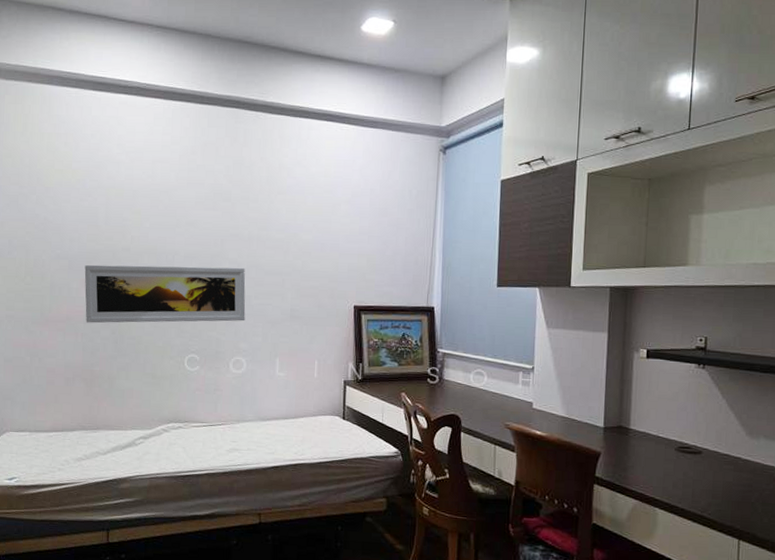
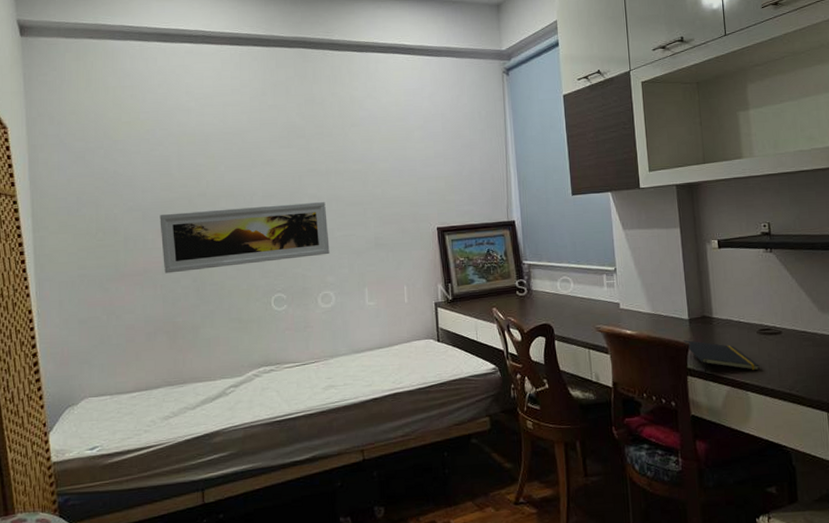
notepad: none [594,448,673,488] -> present [683,340,760,374]

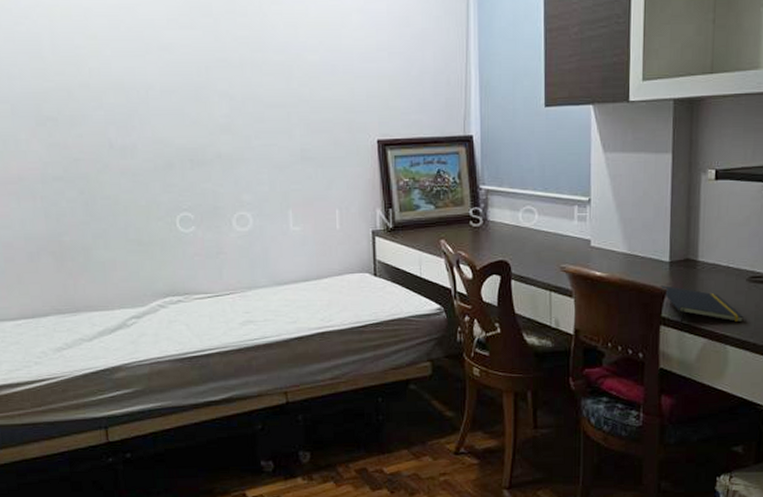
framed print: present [159,201,330,274] -> none [32,101,246,183]

